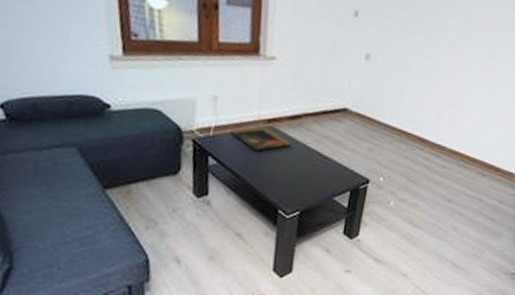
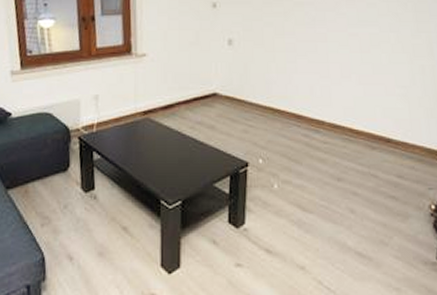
decorative tray: present [230,126,291,152] -> none [111,119,167,143]

